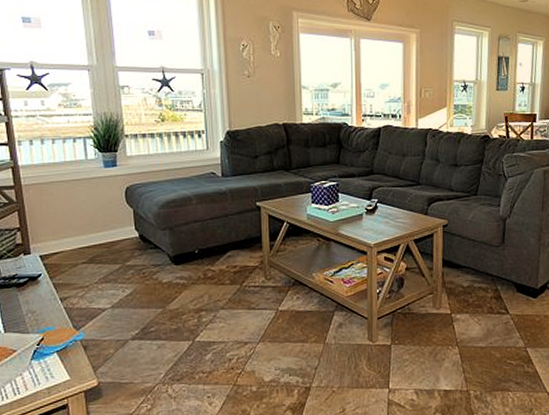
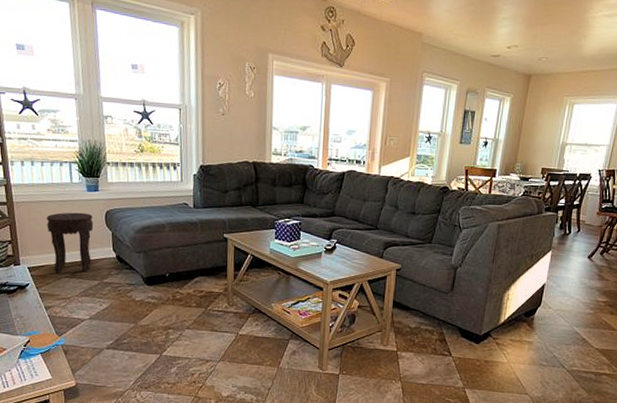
side table: none [59,191,113,259] -> present [46,212,94,273]

